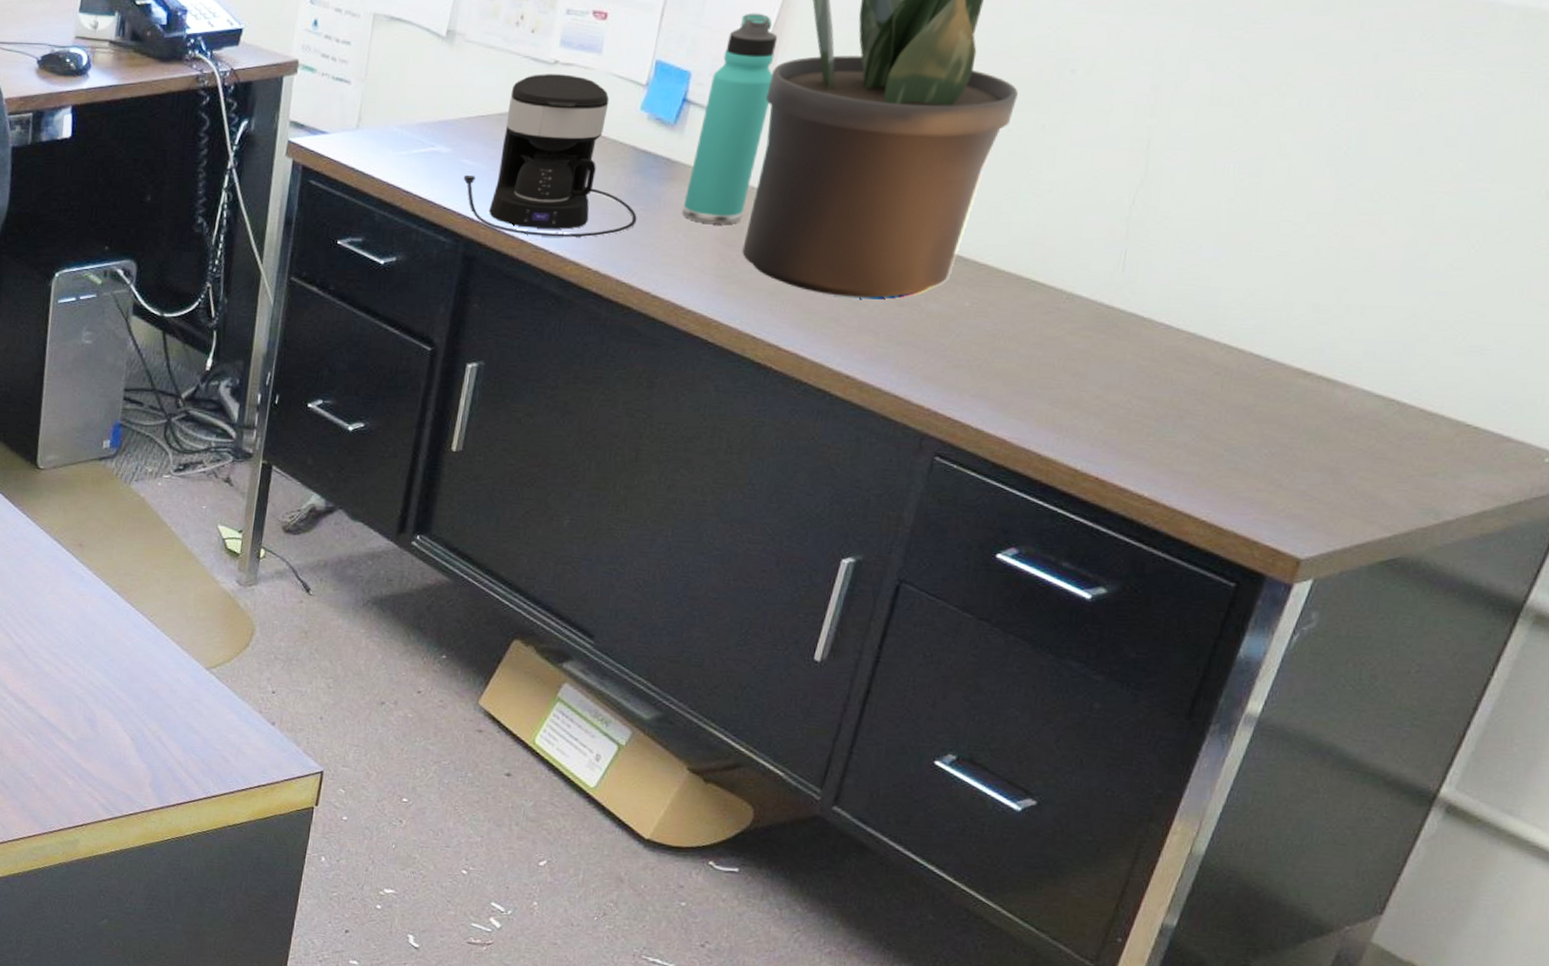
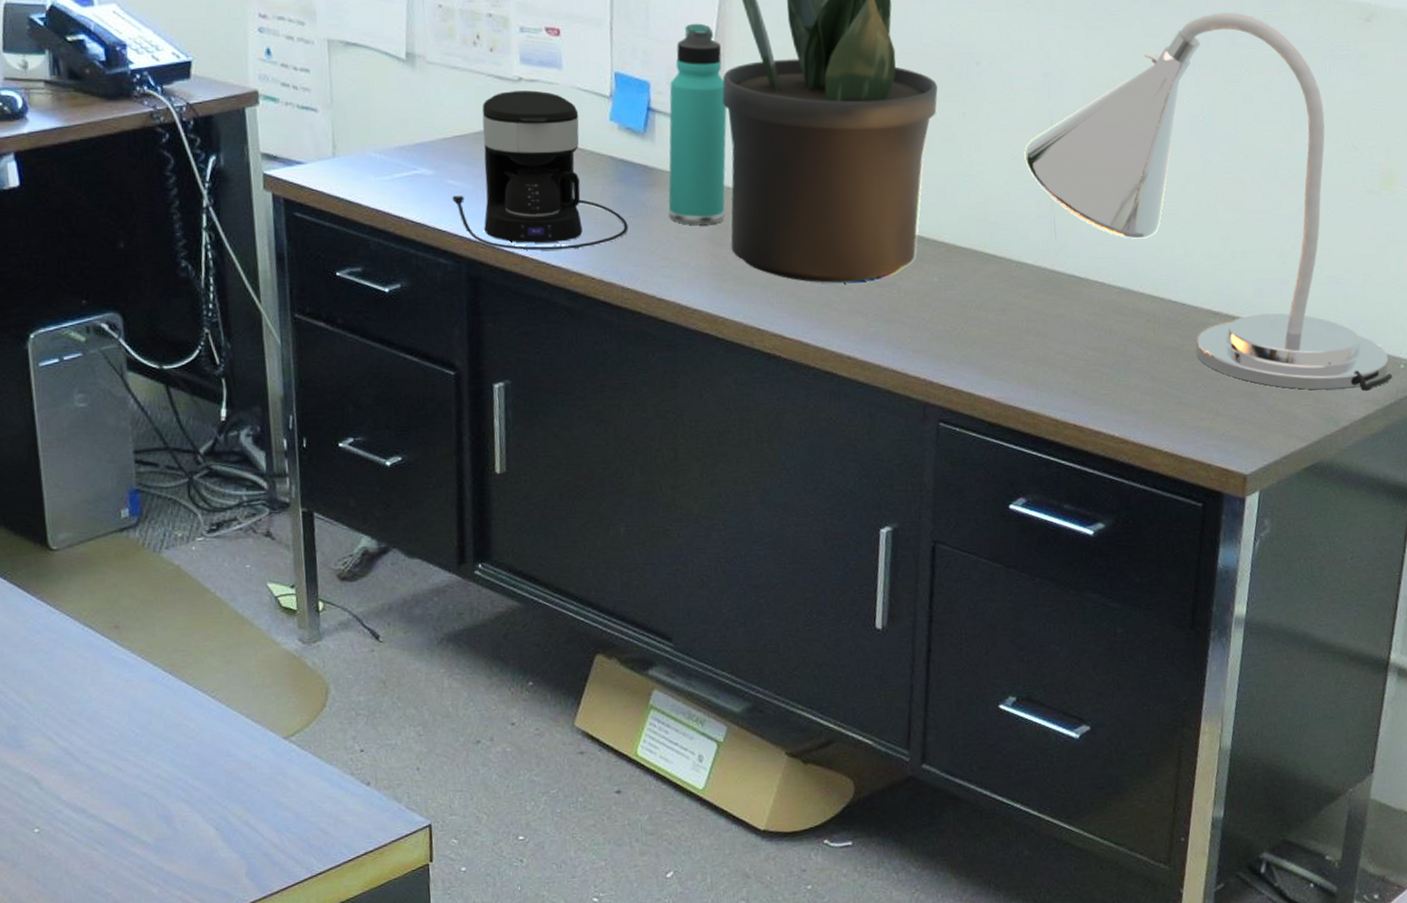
table lamp: none [1107,26,1530,483] -> present [1025,12,1392,391]

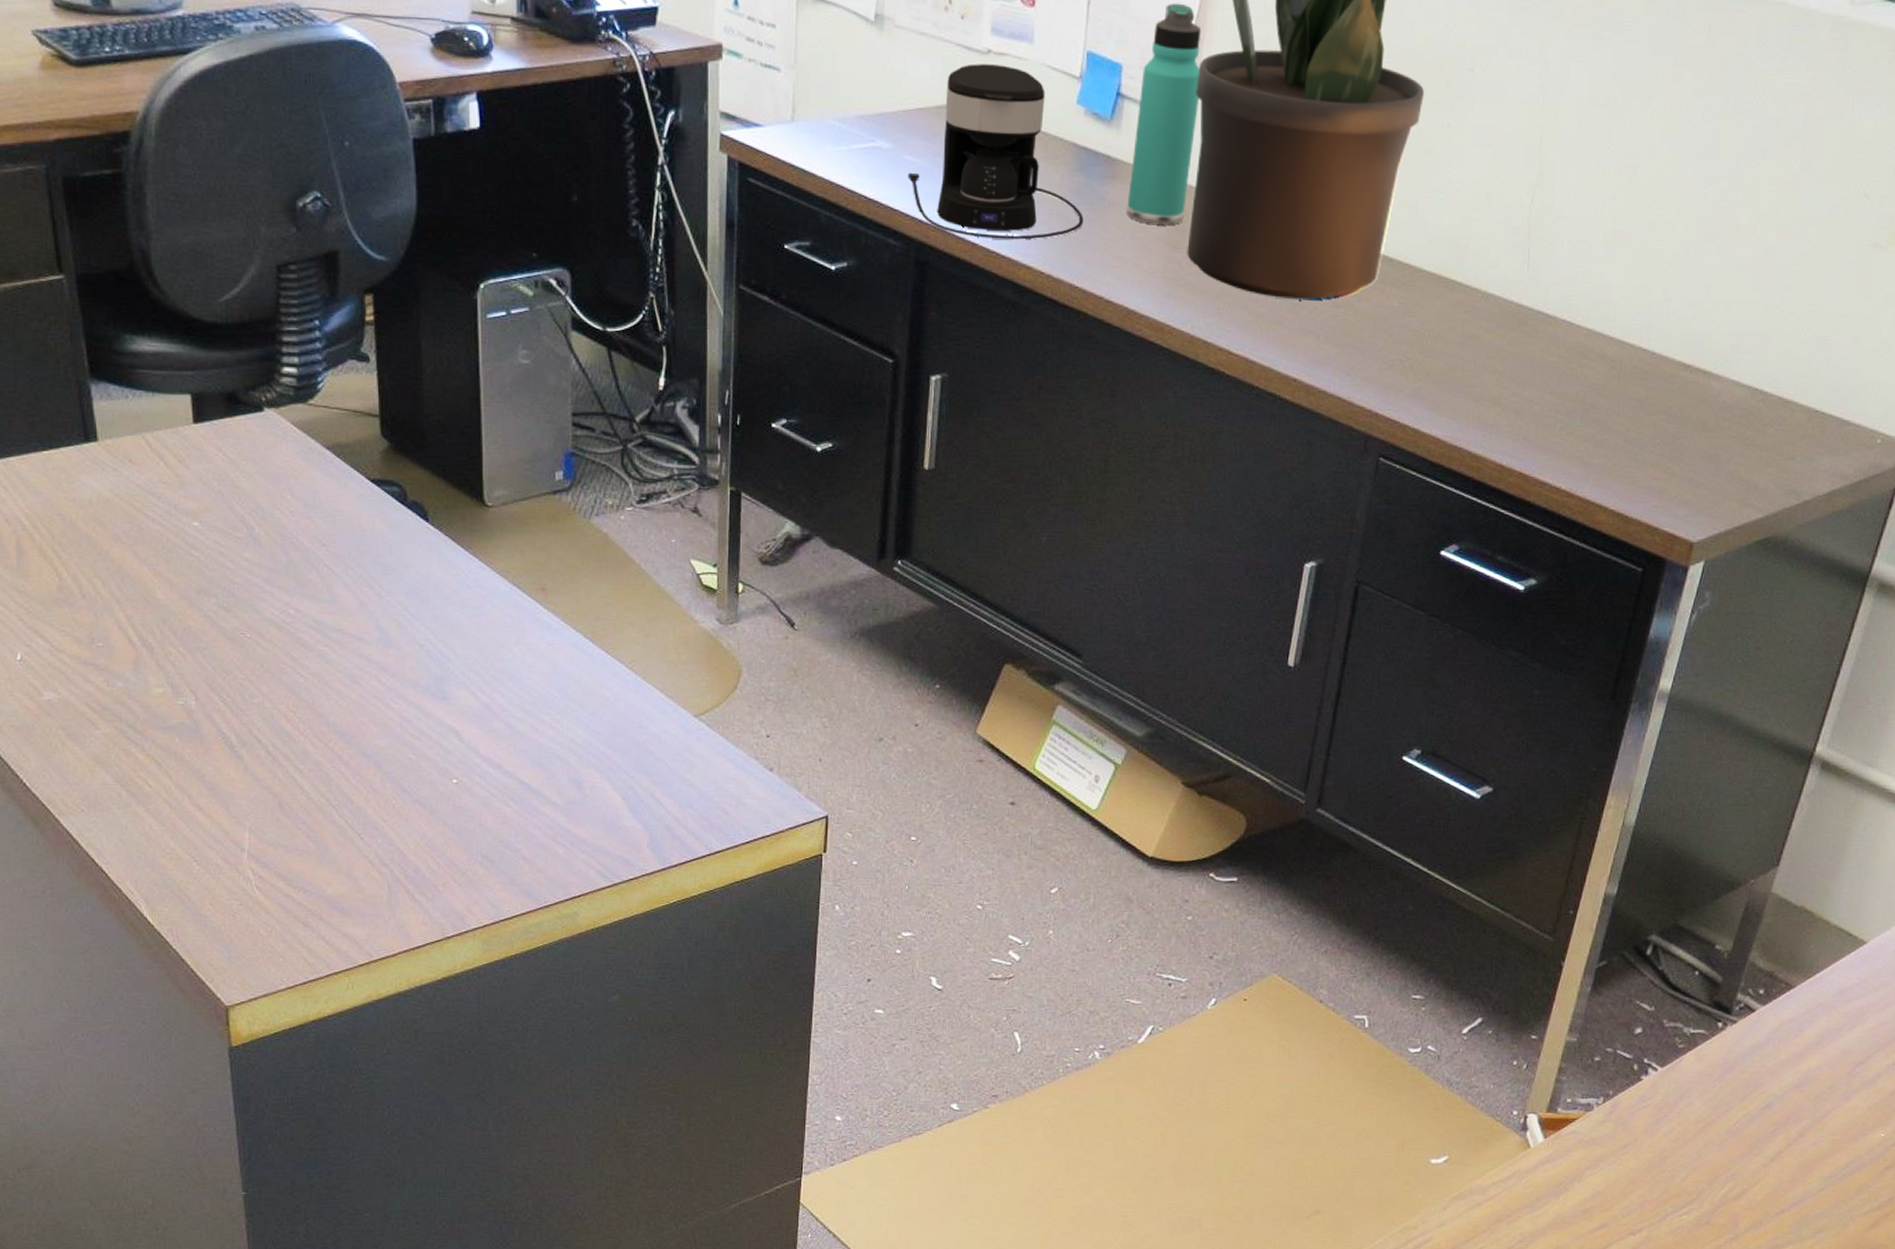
table lamp: present [1025,12,1392,391] -> none [1508,31,1866,464]

